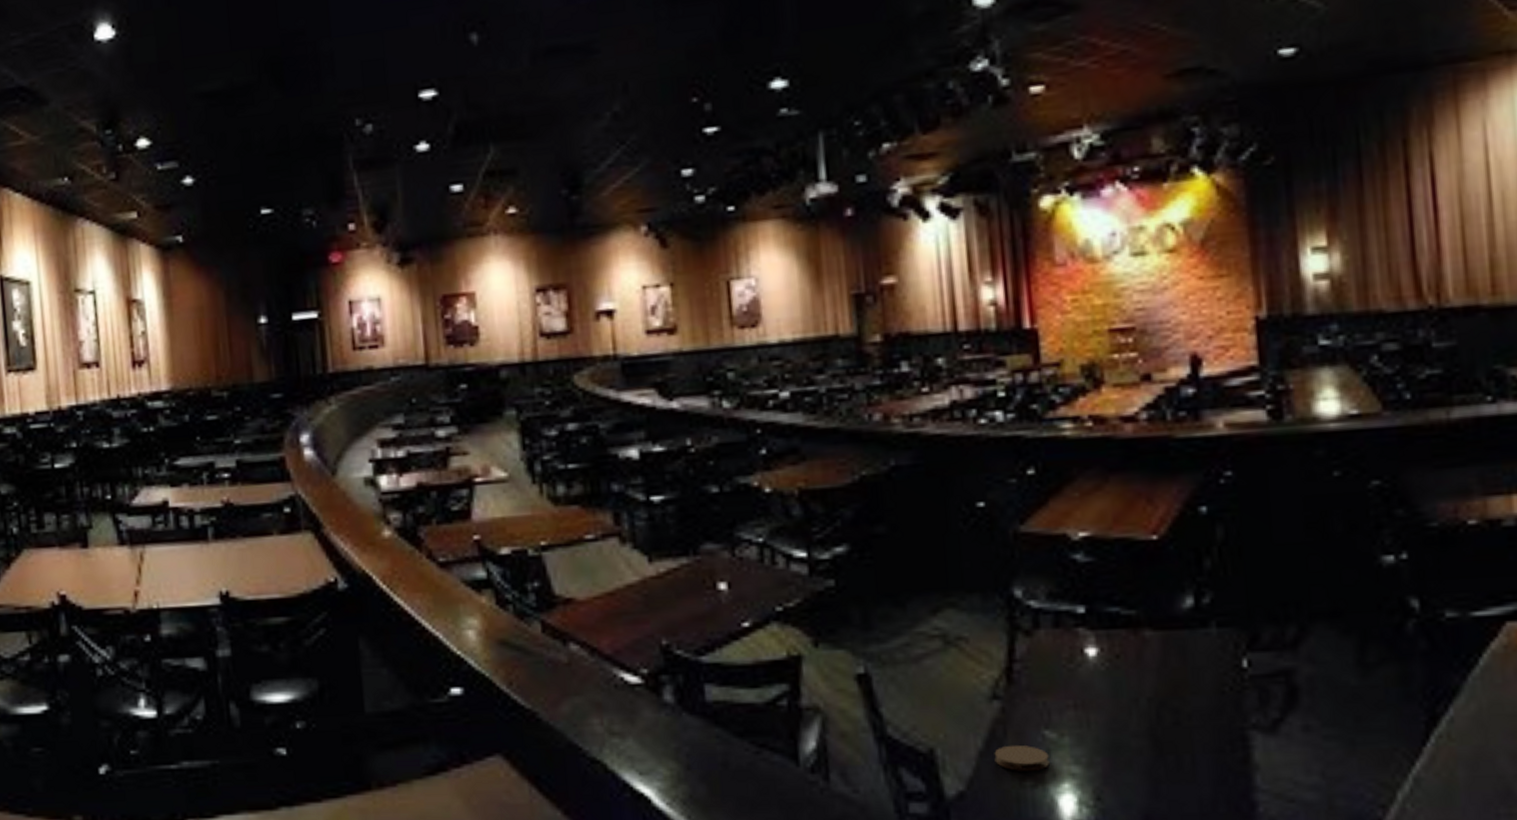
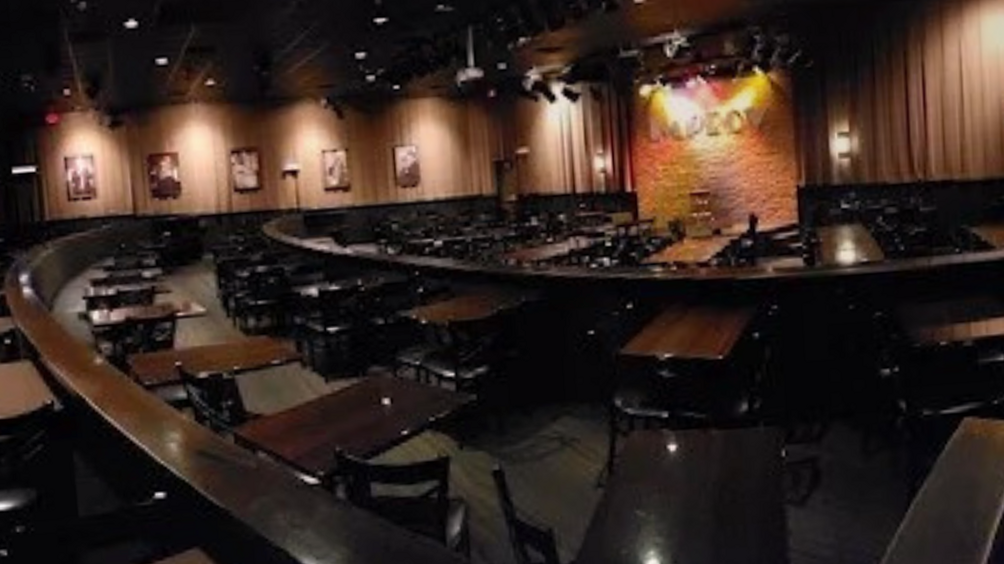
coaster: present [994,744,1050,771] -> none [598,522,640,543]

